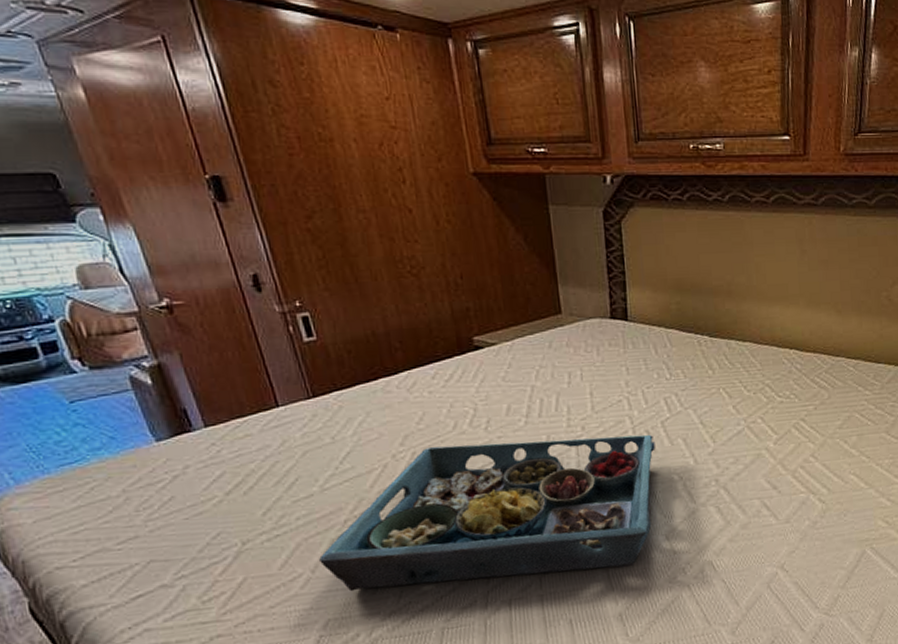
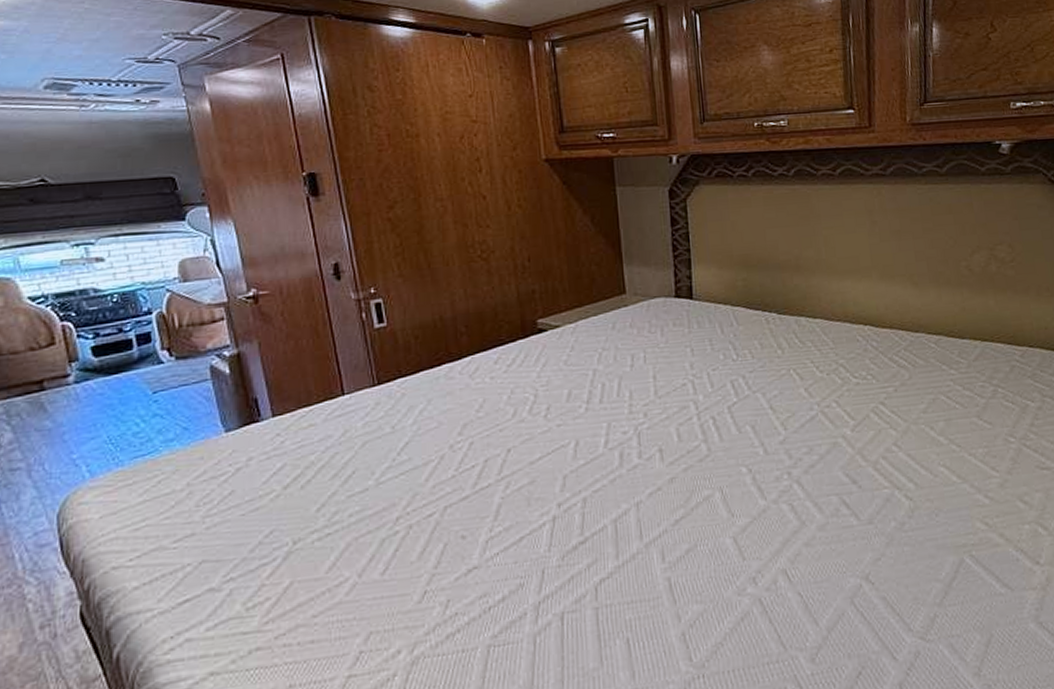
serving tray: present [319,434,655,592] -> none [368,421,722,600]

